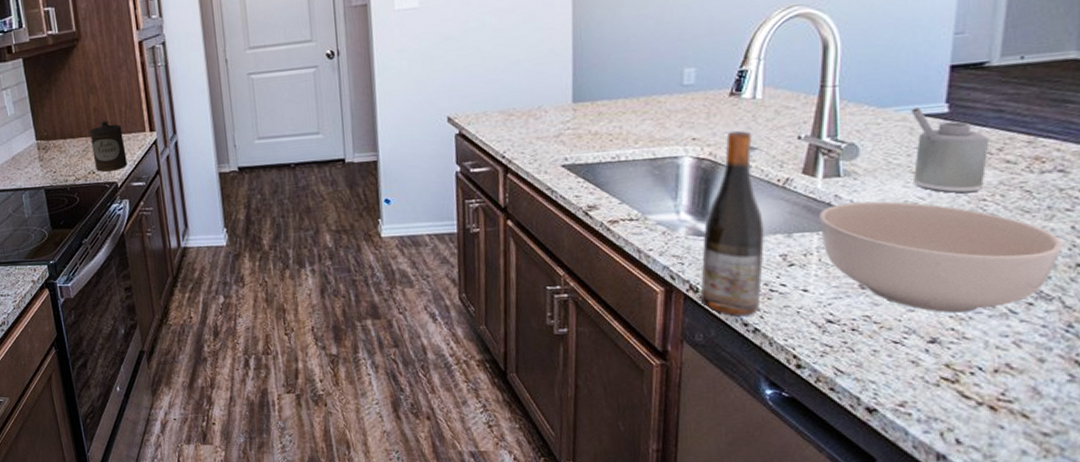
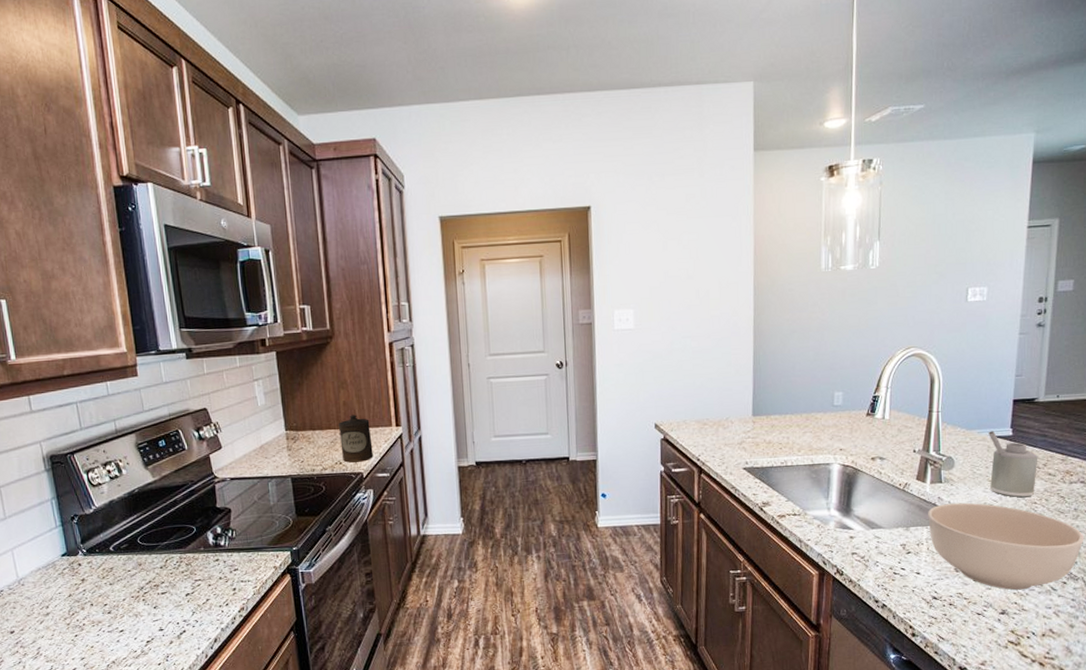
wine bottle: present [700,130,764,316] -> none [844,443,890,594]

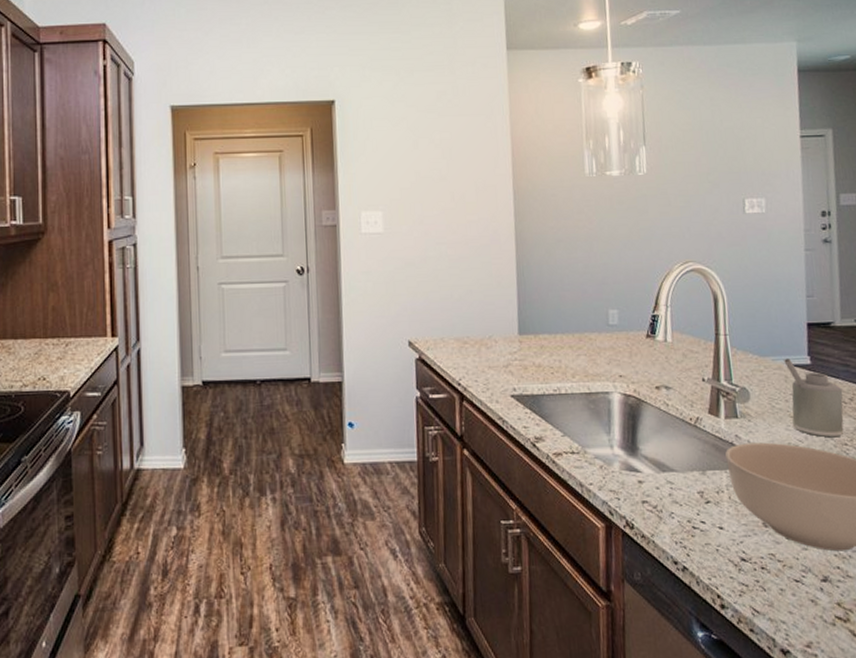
canister: present [338,415,373,463] -> none [44,322,83,379]

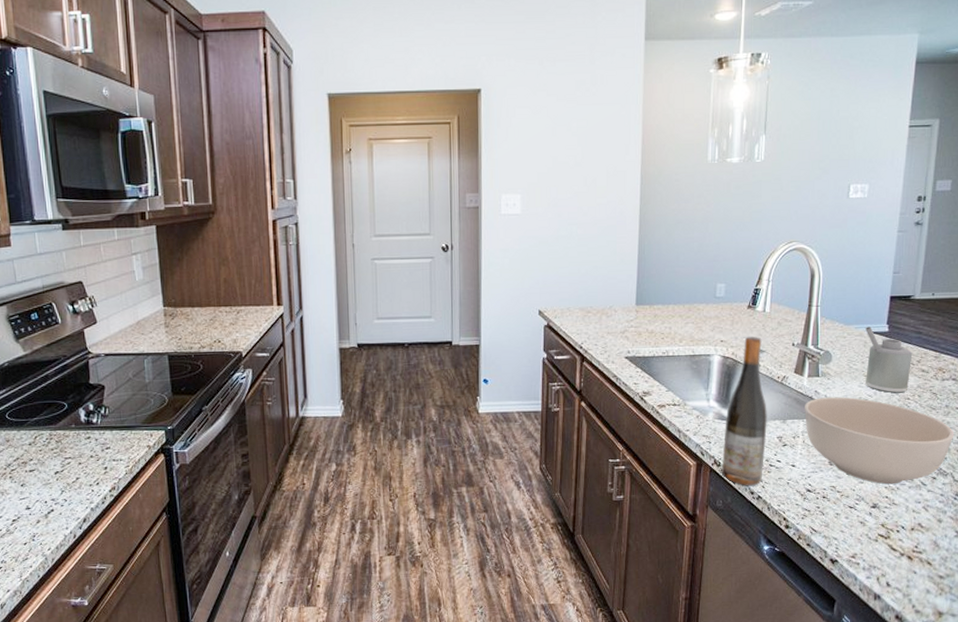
wine bottle: none [634,370,686,553] -> present [721,336,767,485]

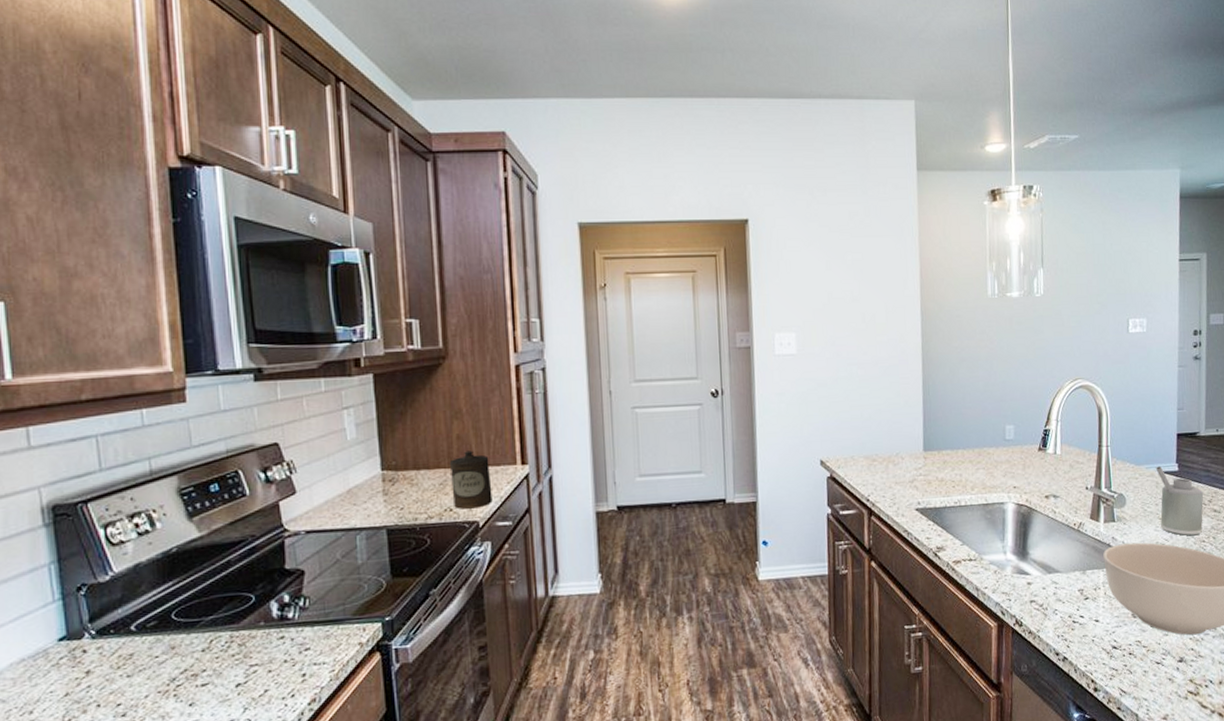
canister: none [218,292,253,341] -> present [449,450,493,509]
wine bottle: present [721,336,767,485] -> none [1023,480,1068,646]

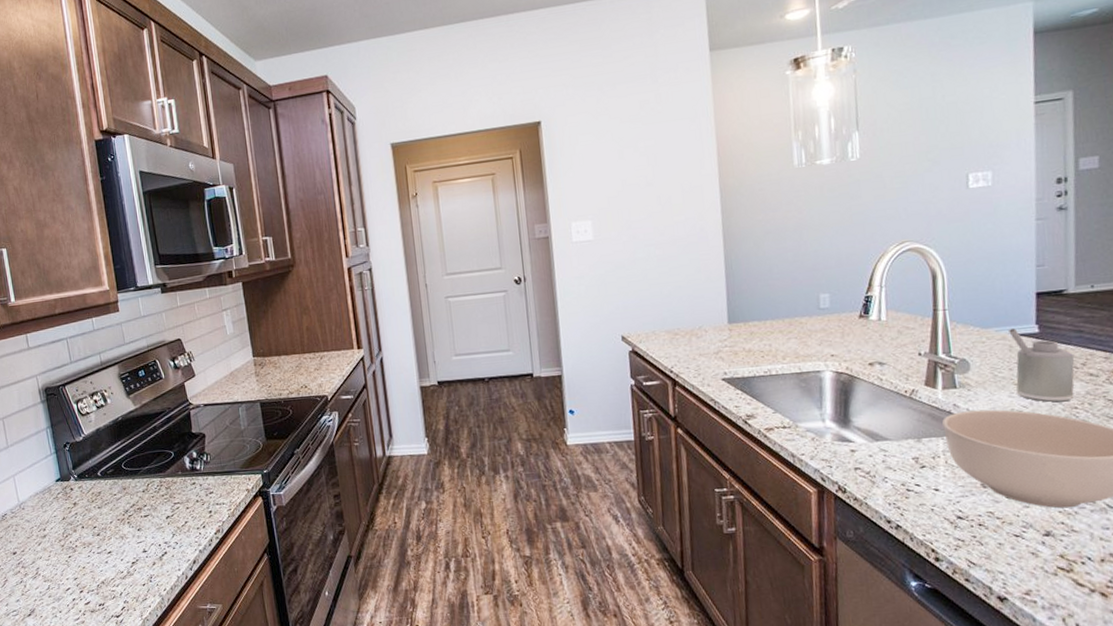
canister: present [449,450,493,509] -> none [302,339,337,386]

